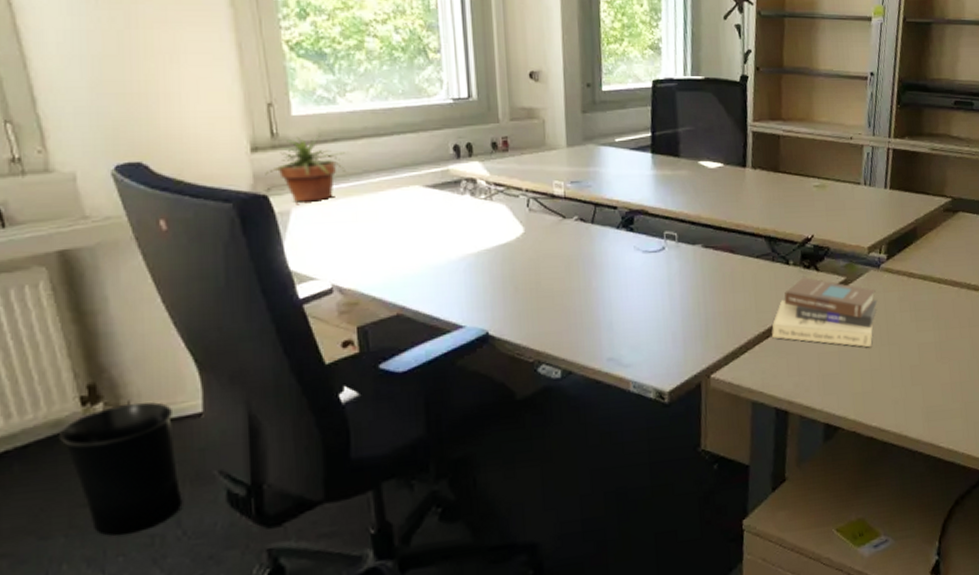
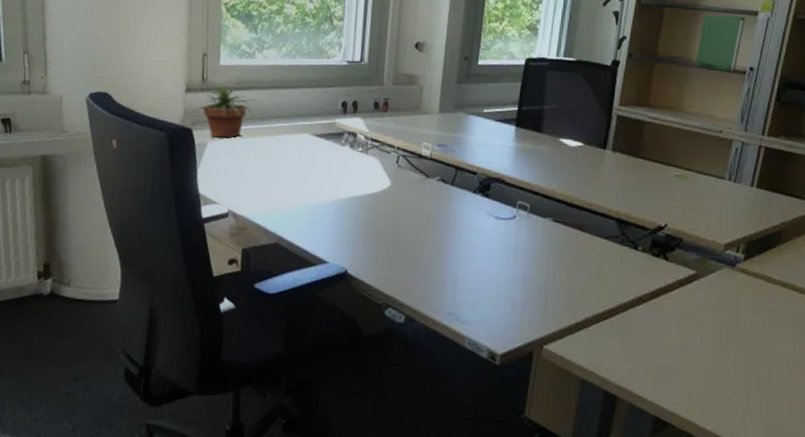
waste bin: present [59,402,183,536] -> none [19,283,98,388]
books: present [772,277,878,348] -> none [611,265,728,348]
binder: none [819,22,861,78] -> present [695,15,746,72]

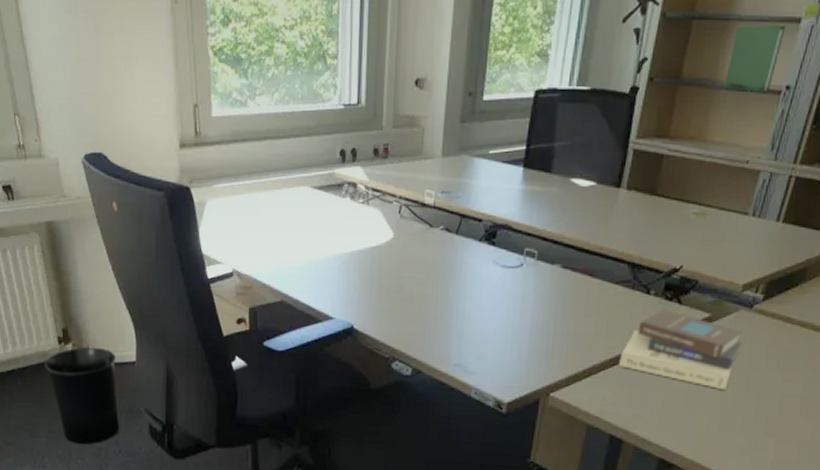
waste bin: none [19,283,98,388] -> present [45,346,120,445]
potted plant: present [193,81,258,138] -> none [189,133,253,195]
books: none [611,265,728,348] -> present [619,309,743,391]

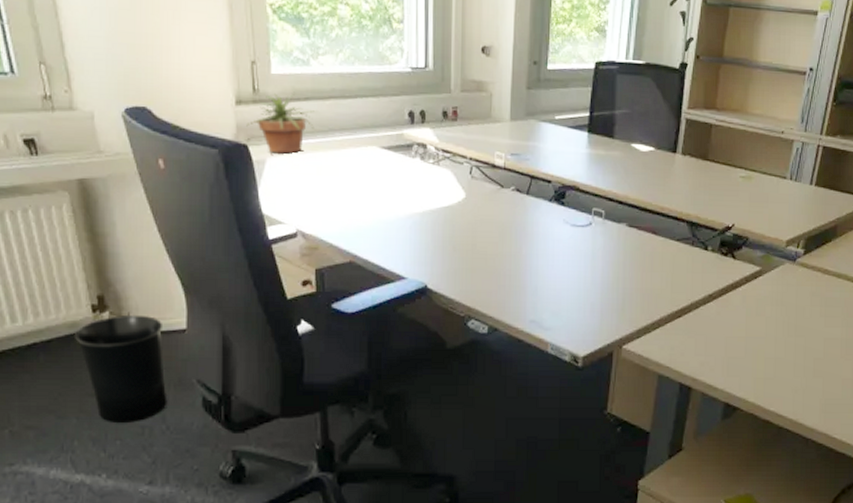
potted plant: none [189,133,253,195] -> present [246,91,317,154]
books: present [619,309,743,391] -> none [684,264,790,337]
binder: present [723,24,786,92] -> none [759,15,806,72]

